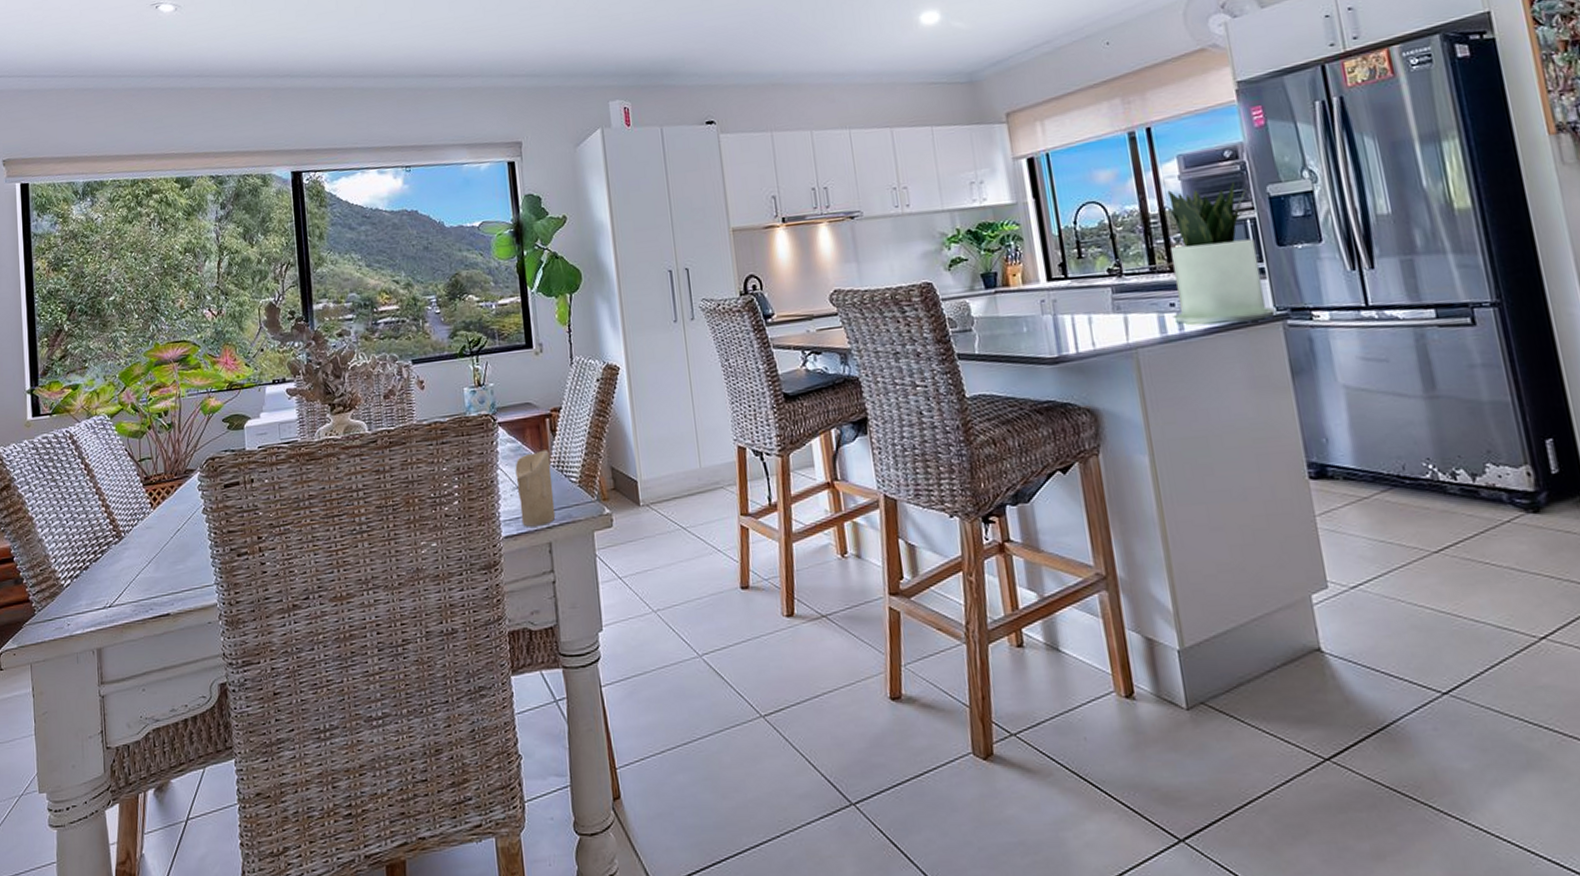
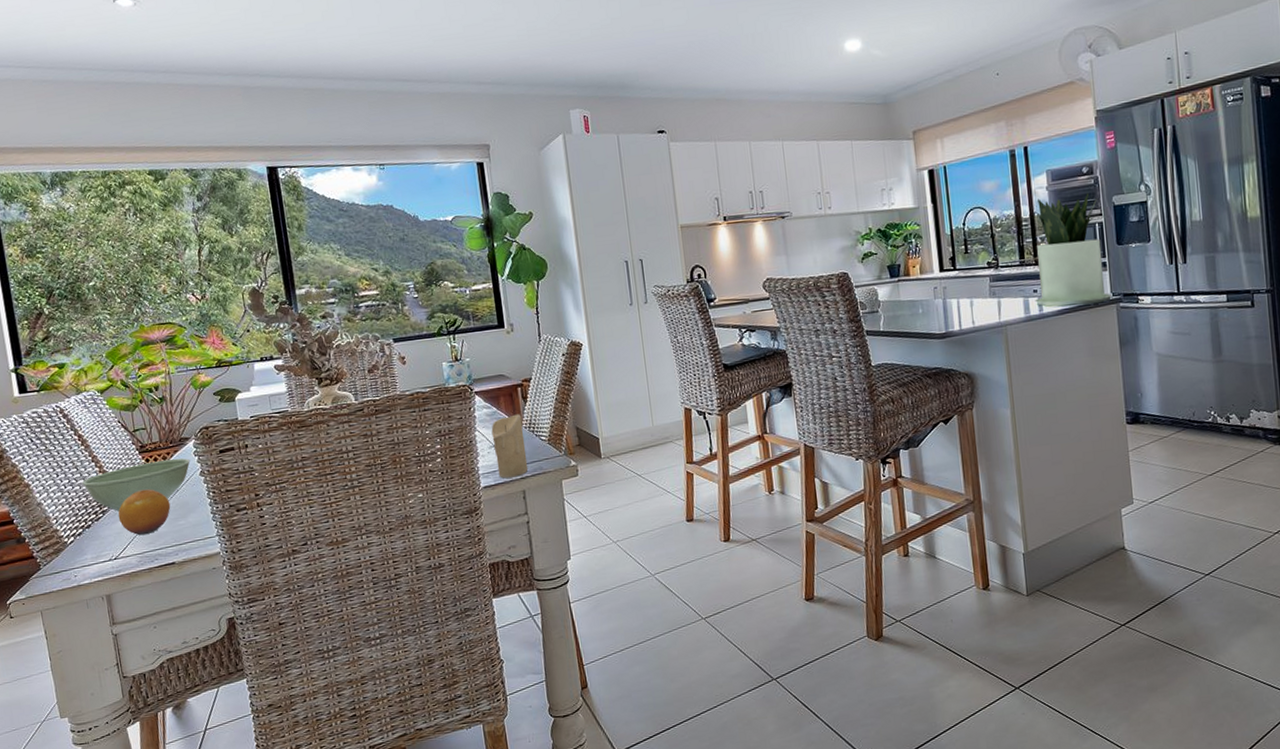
bowl: none [83,492,194,552] -> present [81,458,190,512]
fruit: none [116,527,170,581] -> present [118,489,171,536]

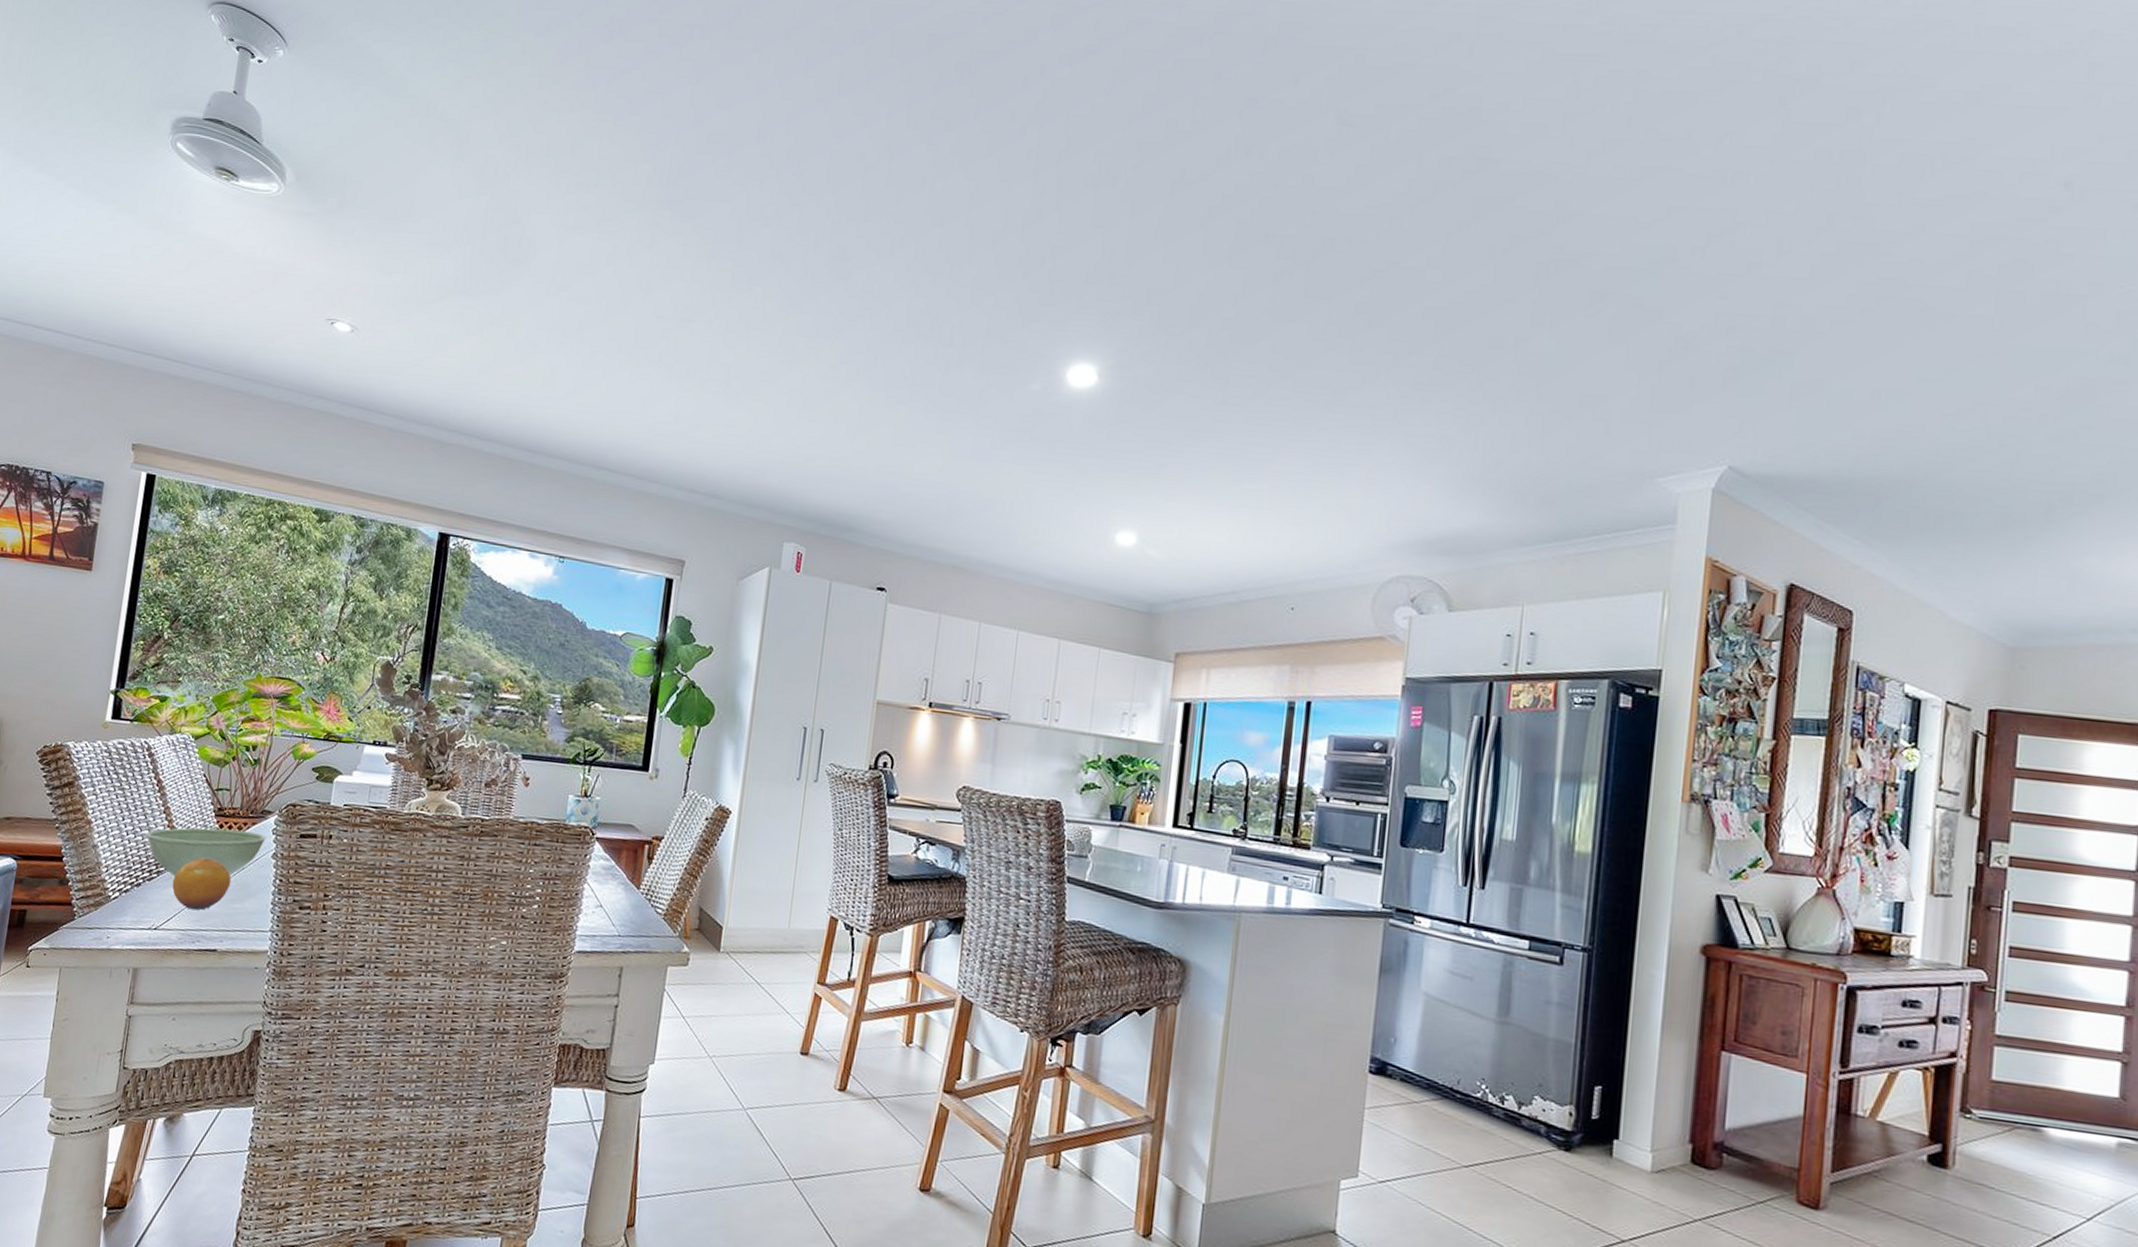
candle: present [491,414,528,479] -> none [597,874,642,949]
planter: present [1034,193,1113,308] -> none [1282,767,1385,914]

